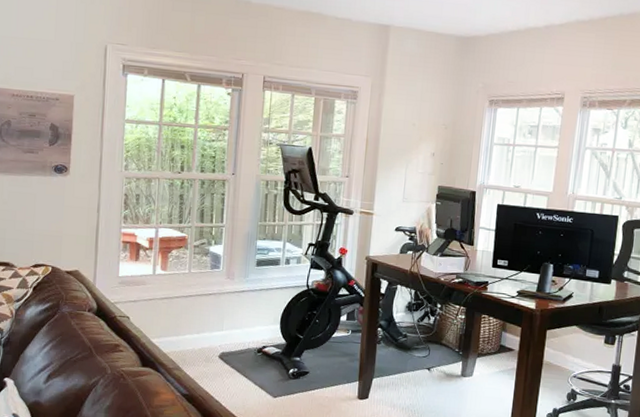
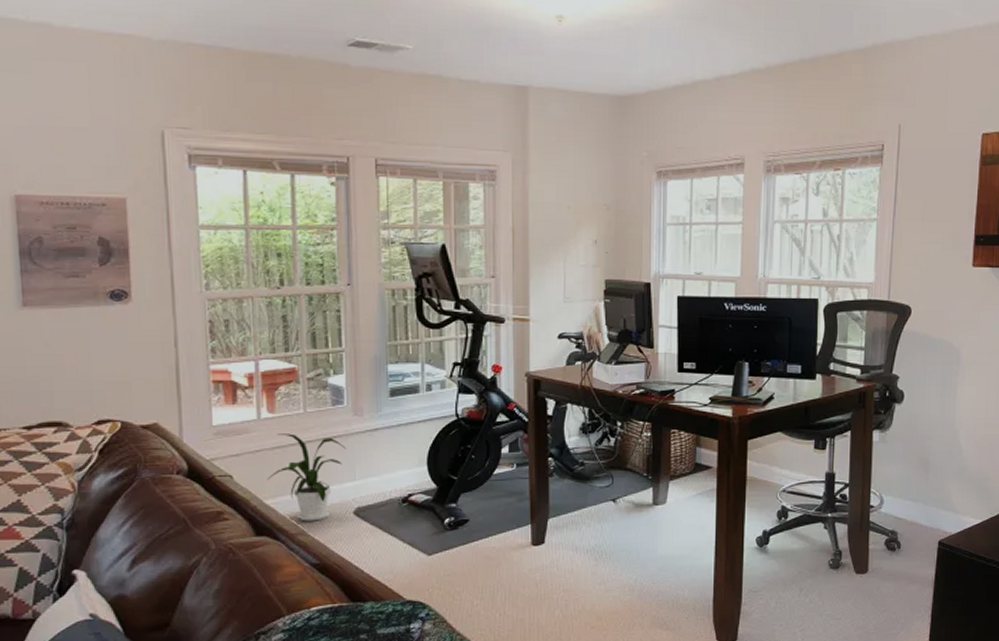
house plant: none [155,287,218,360] -> present [266,433,346,522]

